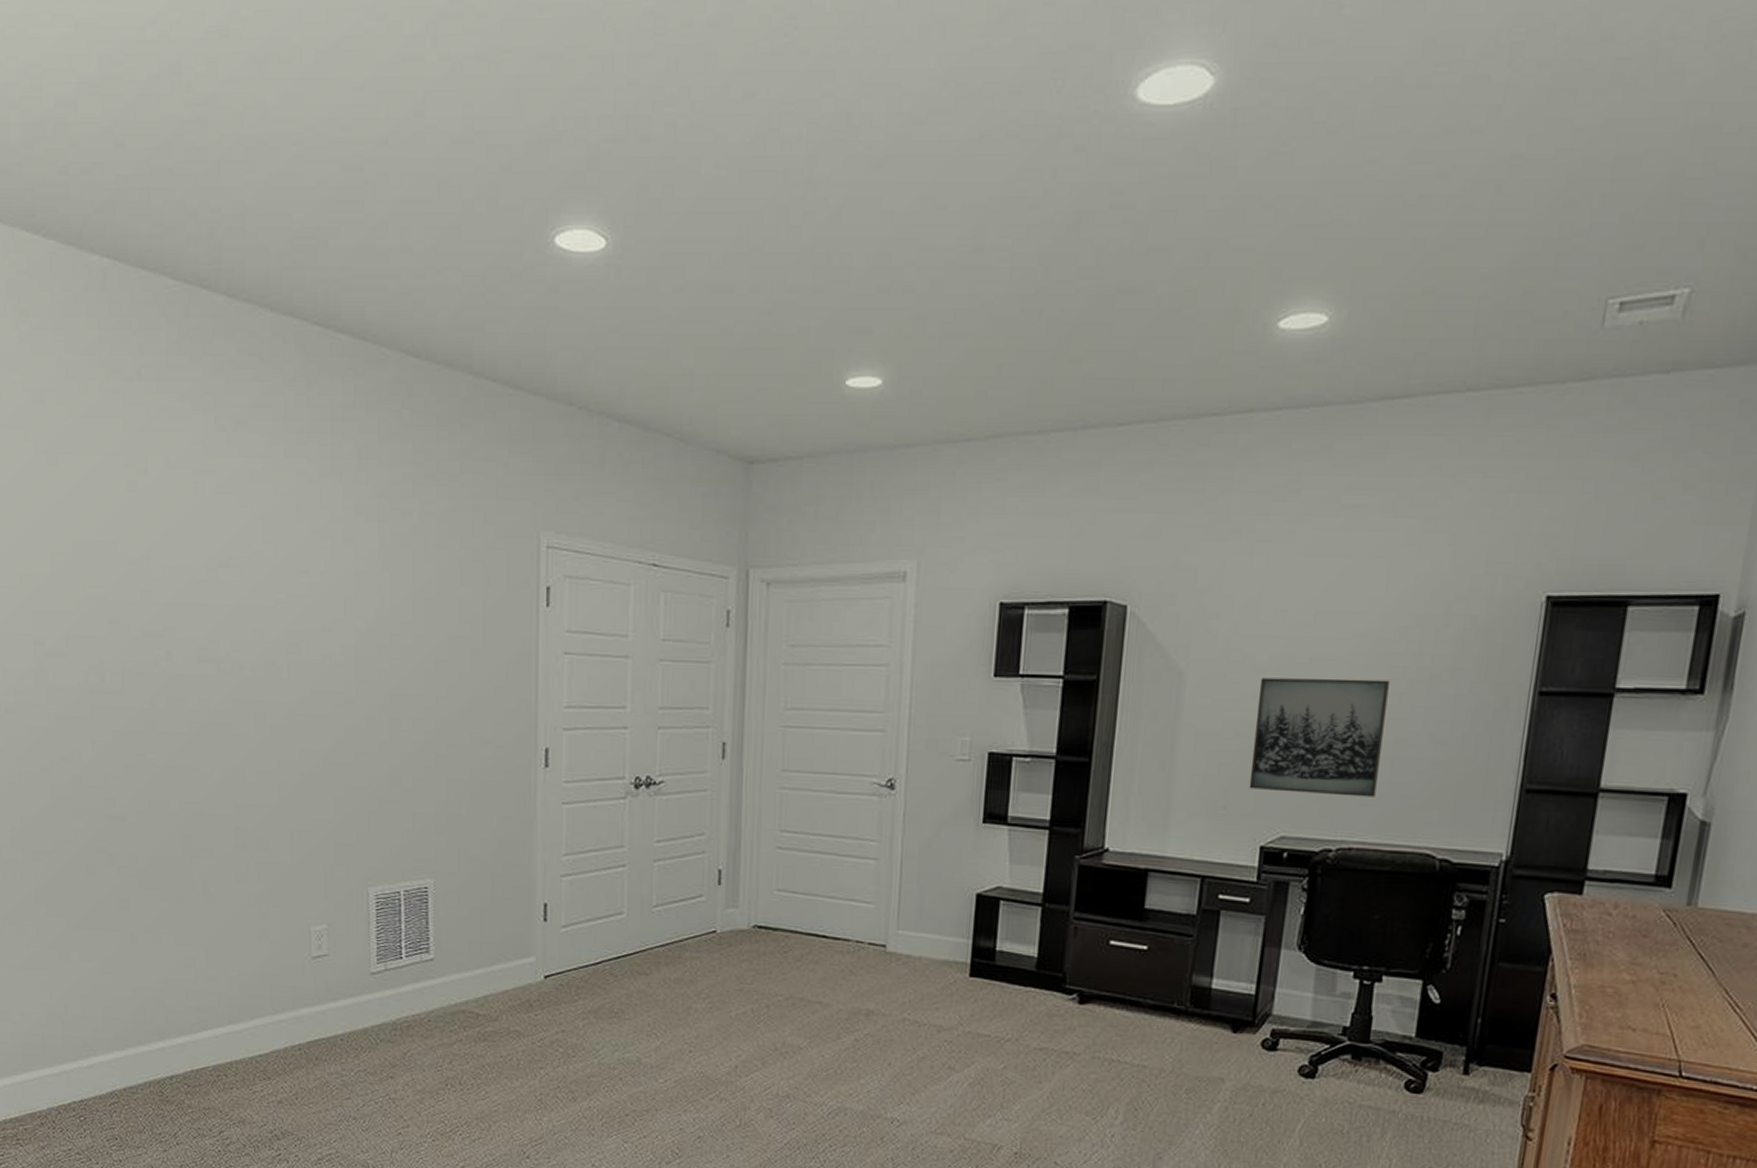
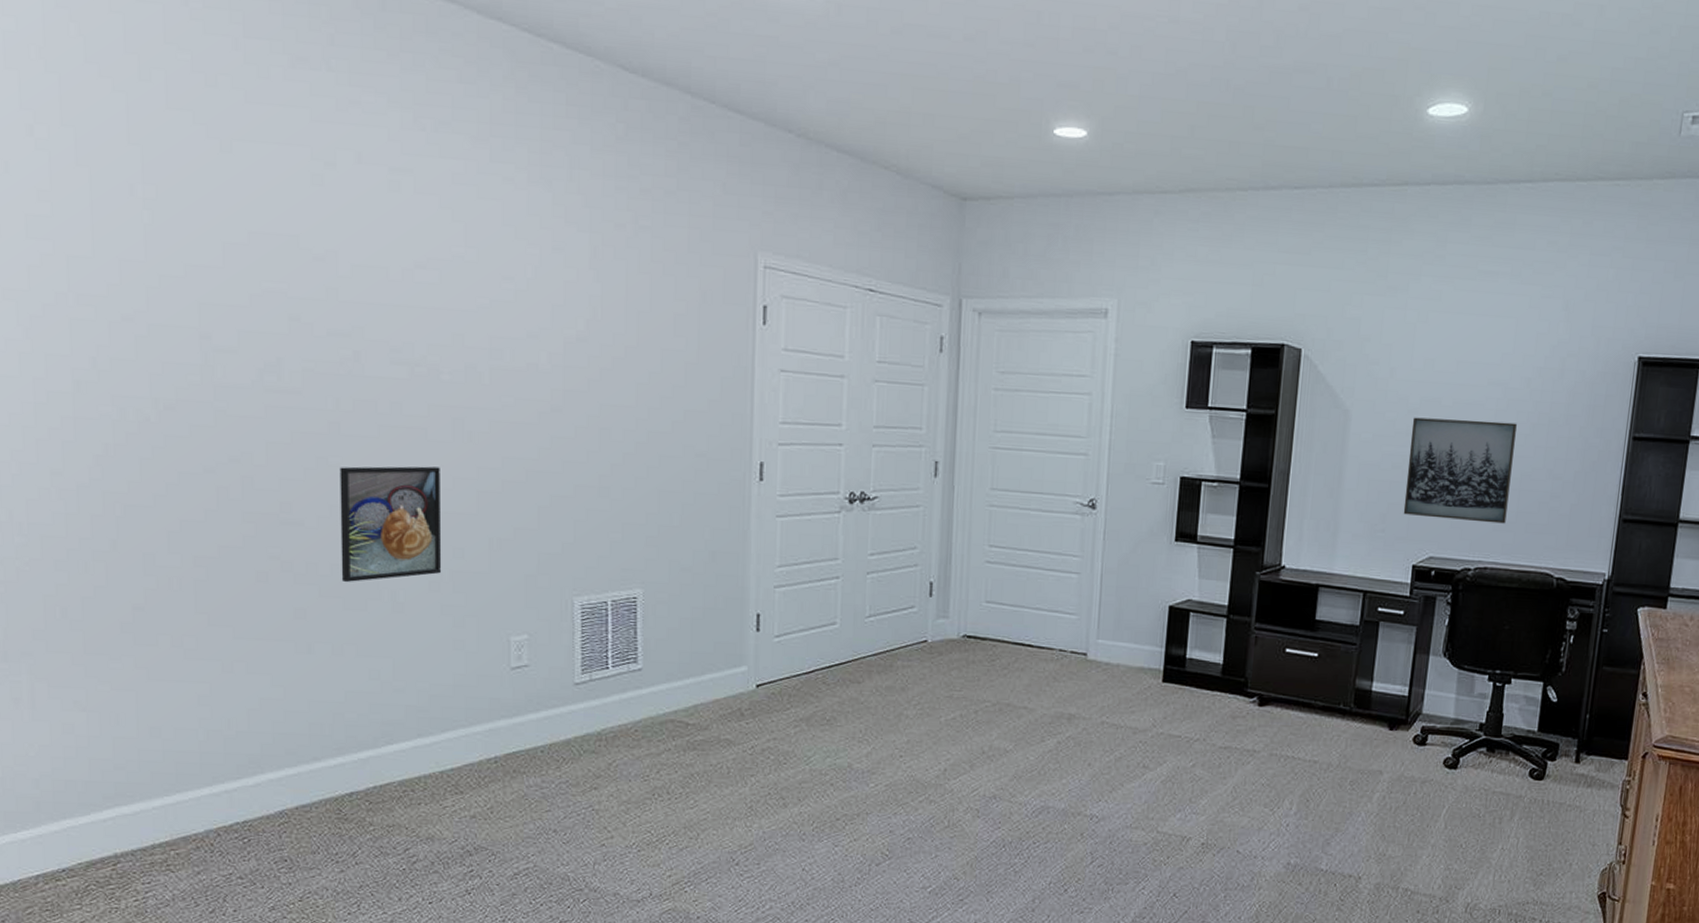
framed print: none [156,760,248,875] -> present [339,466,442,583]

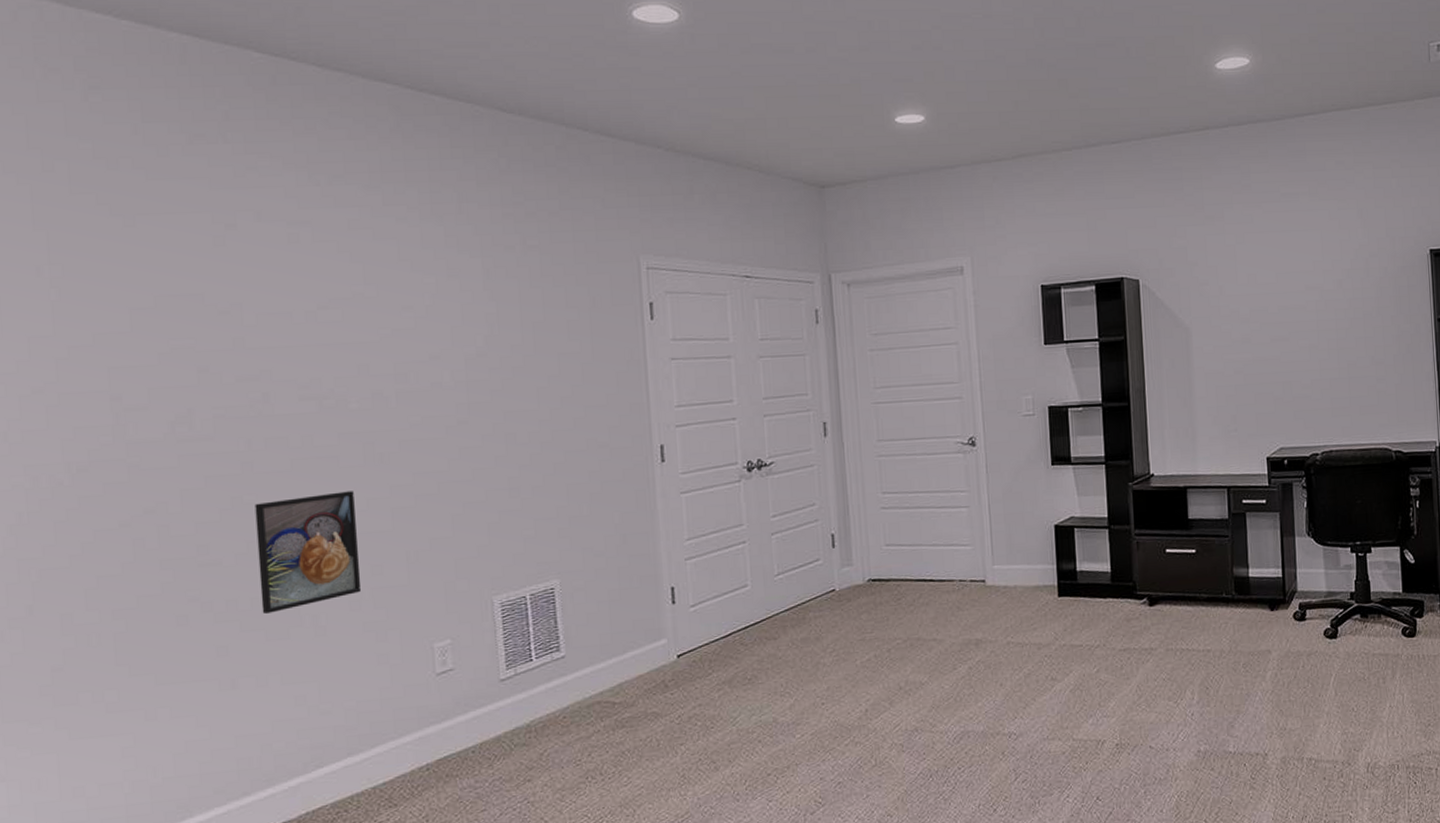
wall art: present [1403,417,1517,524] -> none [1245,320,1342,413]

